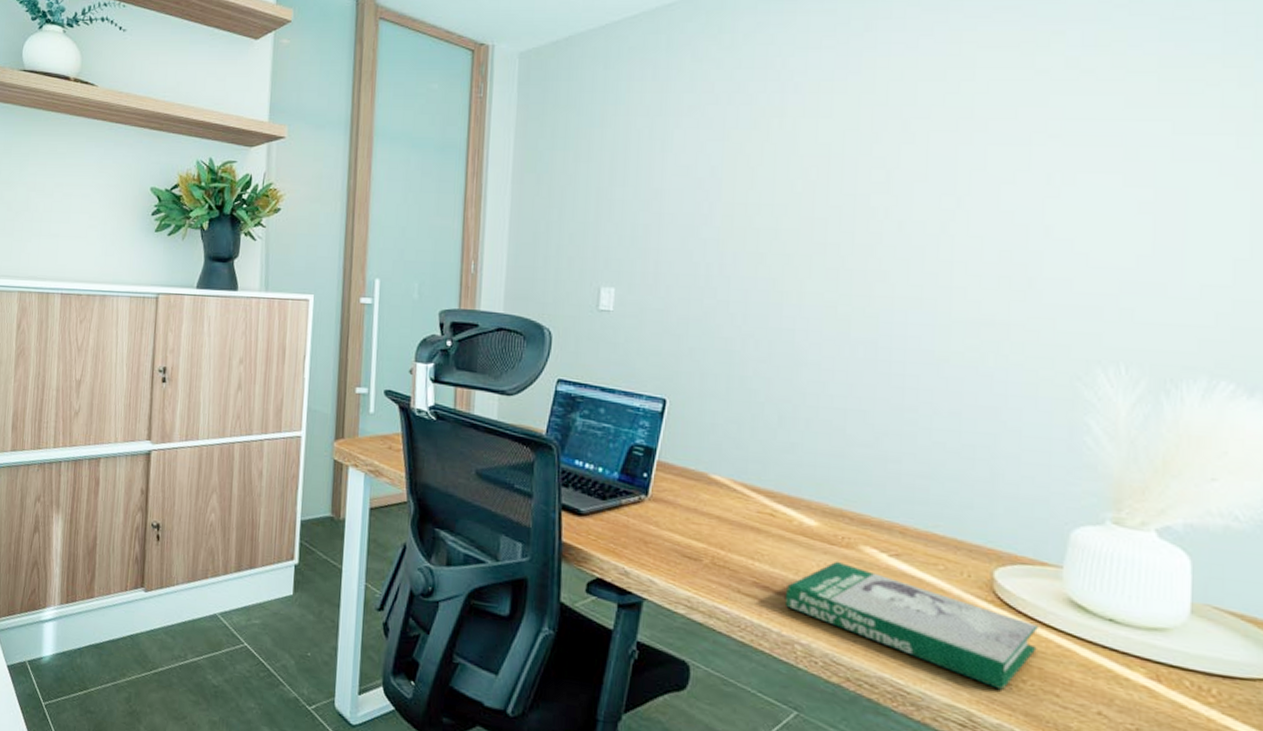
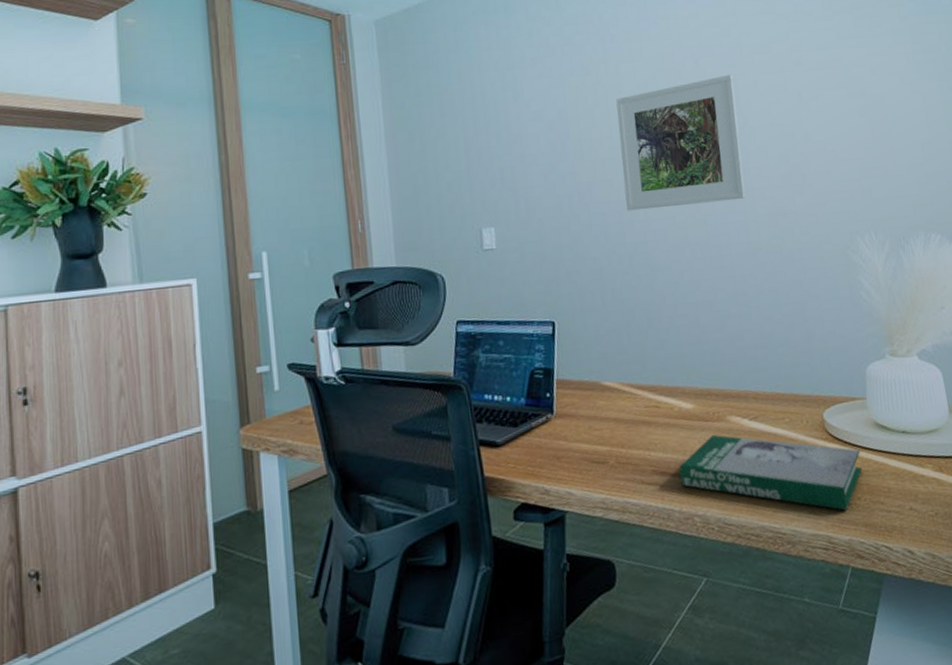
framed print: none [777,142,953,298] -> present [616,74,746,211]

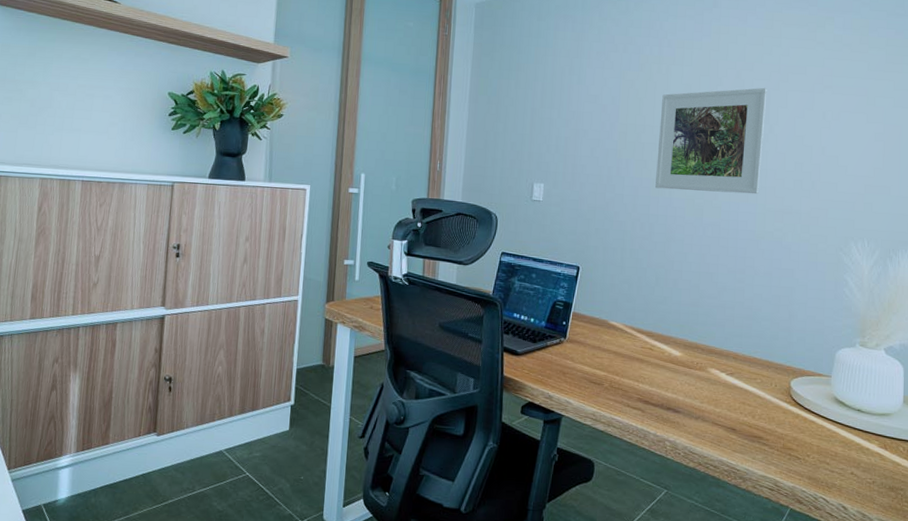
book: present [679,434,863,511] -> none [659,380,817,463]

